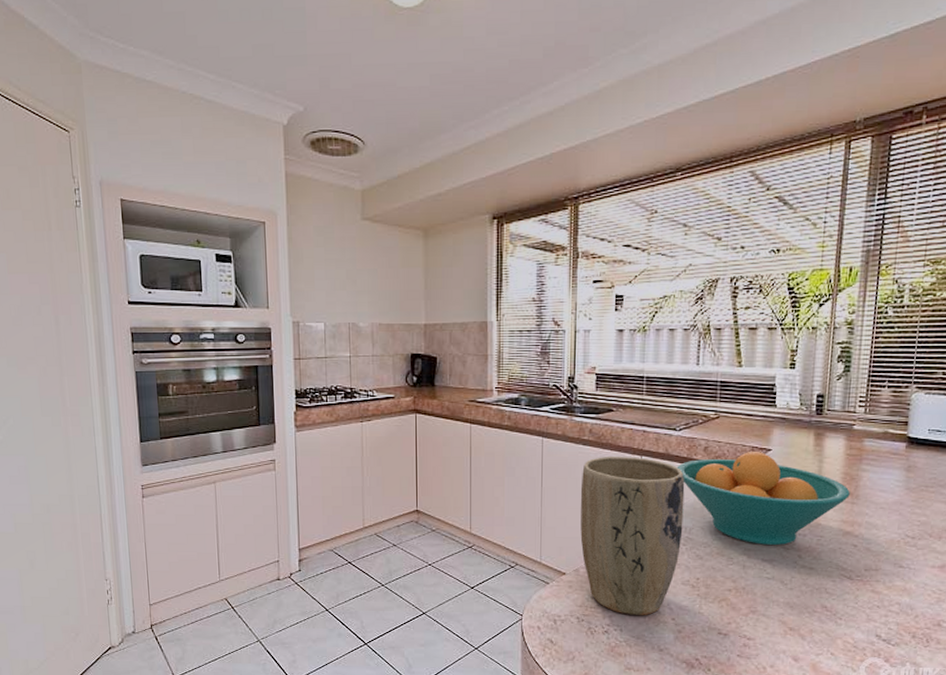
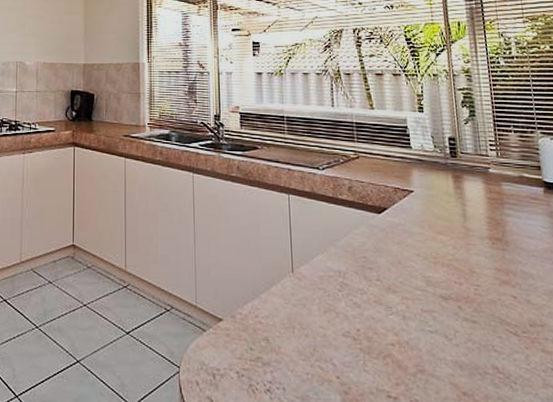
plant pot: present [580,457,685,616] -> none [232,194,337,373]
fruit bowl: present [676,452,850,546] -> none [324,193,499,295]

